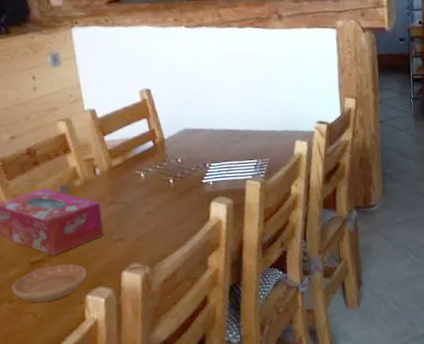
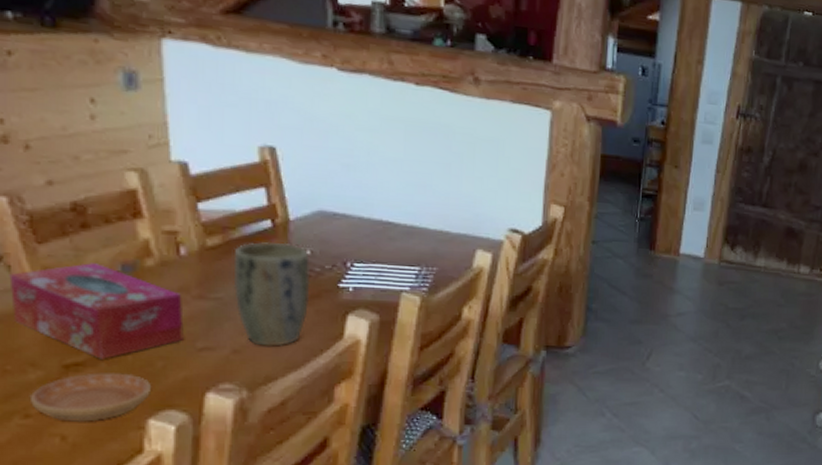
plant pot: none [131,155,184,233] -> present [233,241,311,347]

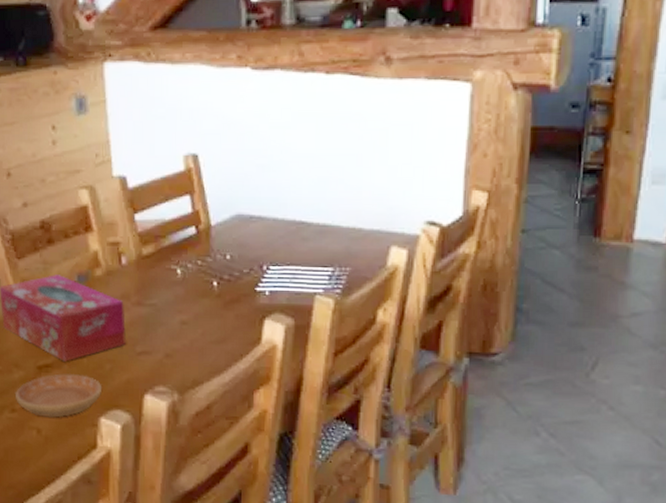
plant pot: present [233,241,311,347] -> none [164,248,231,351]

